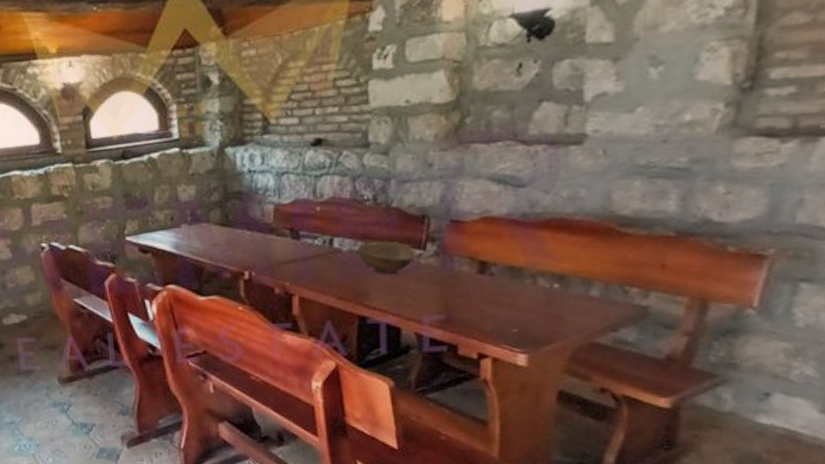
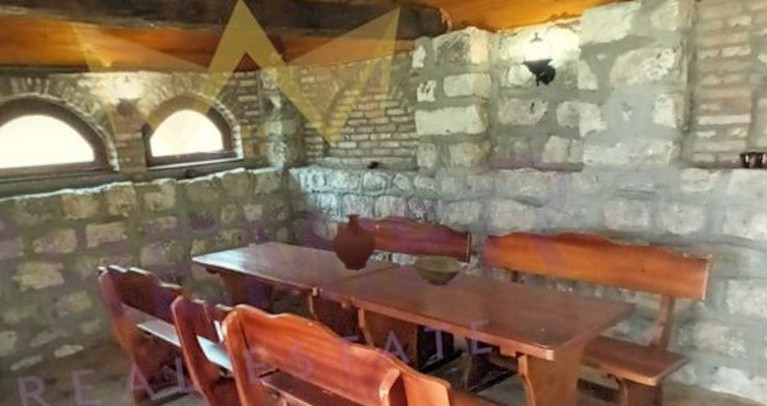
ceramic jug: none [266,193,316,254] -> present [331,212,376,270]

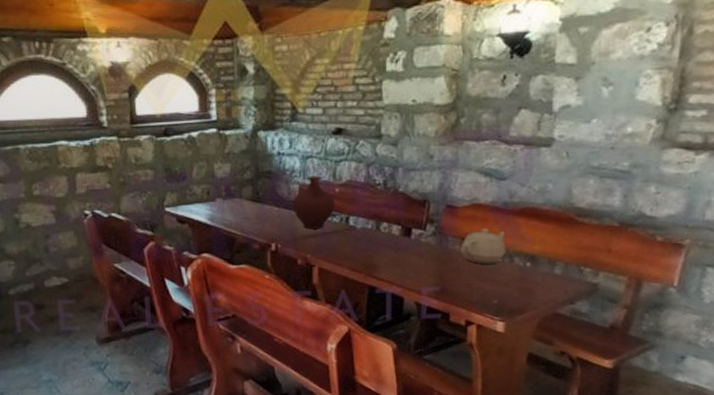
bowl: present [413,255,463,285] -> none [369,221,419,250]
teapot: none [505,256,549,293] -> present [460,228,506,264]

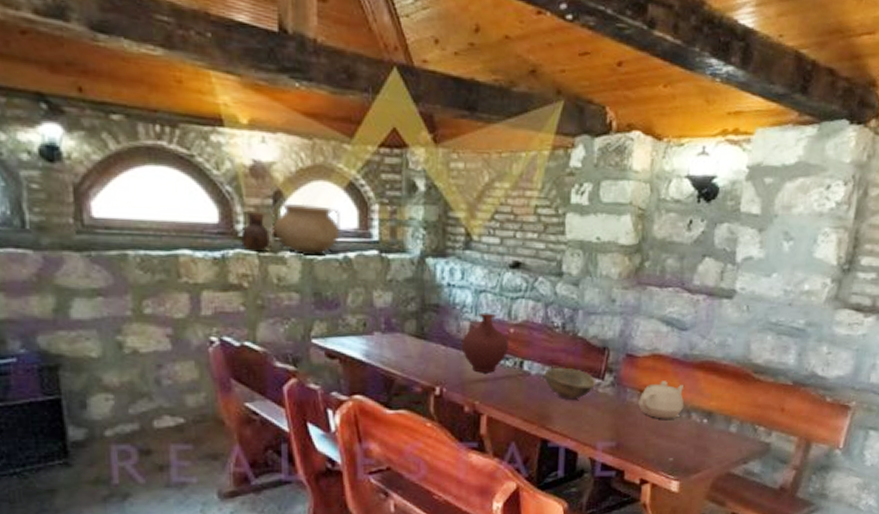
vase: none [103,105,128,138] -> present [239,212,270,252]
ceramic pot: none [130,94,184,138] -> present [274,202,340,255]
bowl: none [369,221,419,250] -> present [544,368,597,400]

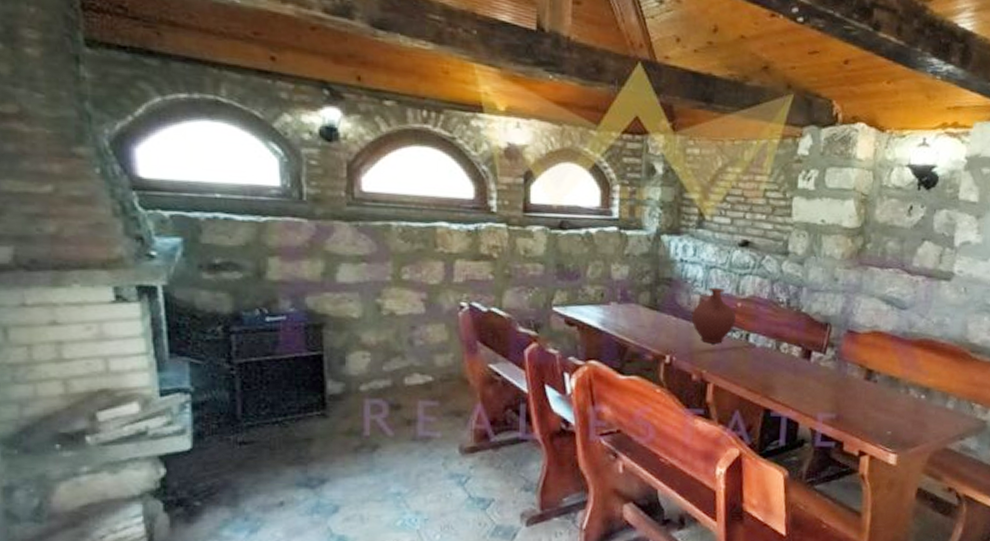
vase: present [239,212,270,252] -> none [492,189,519,226]
ceramic pot: present [274,202,340,255] -> none [524,181,584,230]
bowl: present [544,368,597,400] -> none [768,341,819,372]
teapot: present [638,381,685,419] -> none [858,357,903,394]

